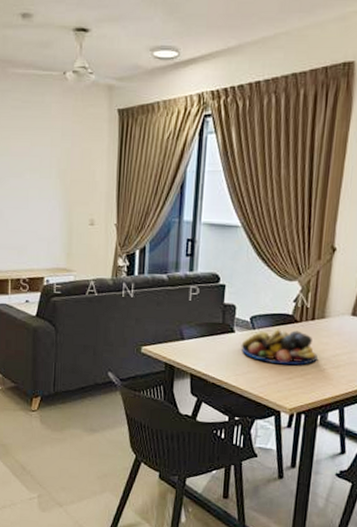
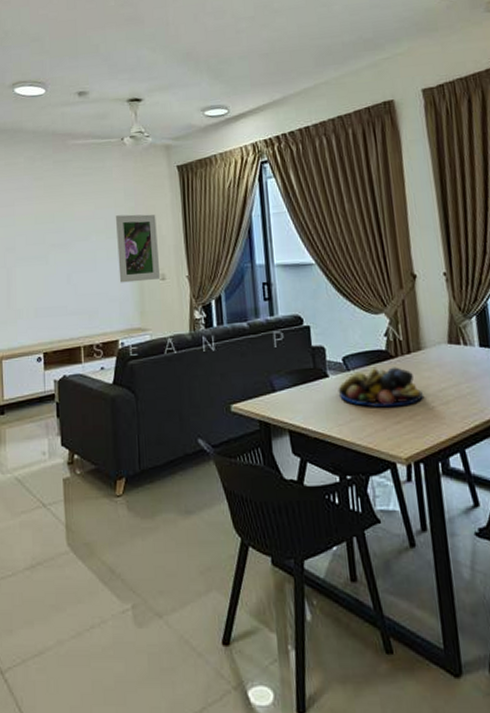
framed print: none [49,155,91,225] -> present [116,214,161,283]

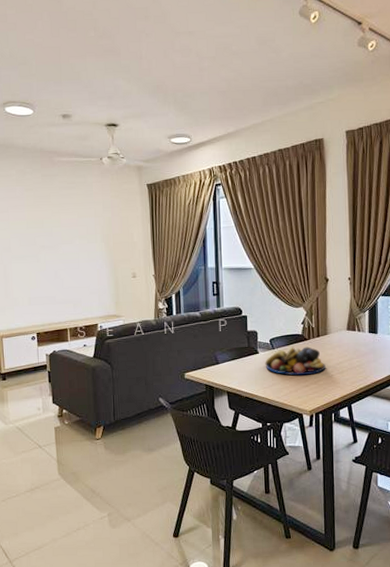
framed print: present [116,214,161,283] -> none [96,223,132,279]

